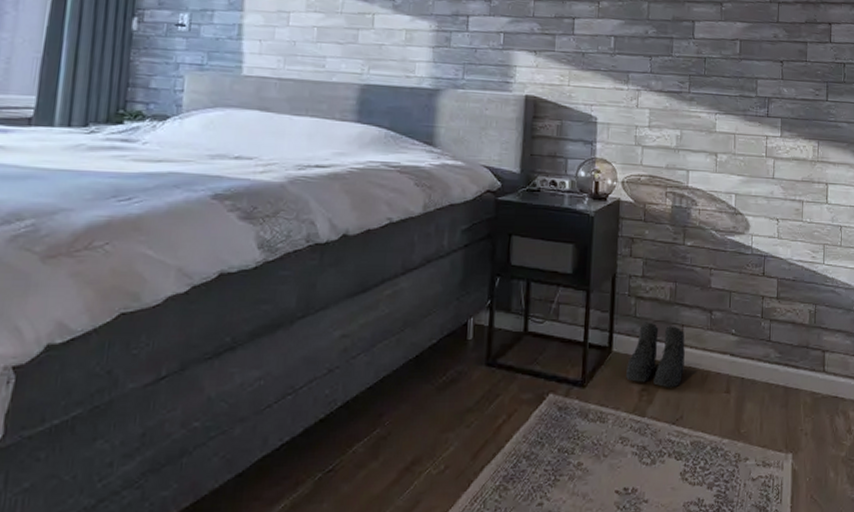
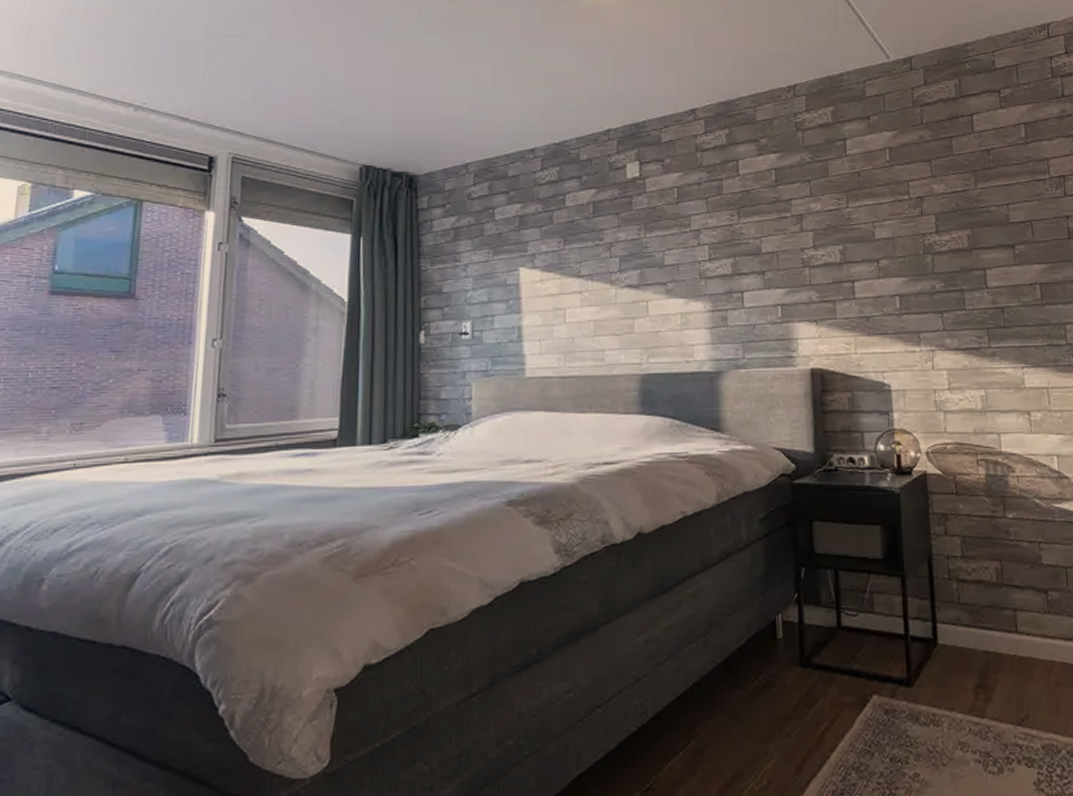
boots: present [626,322,685,388] -> none [956,608,1023,683]

